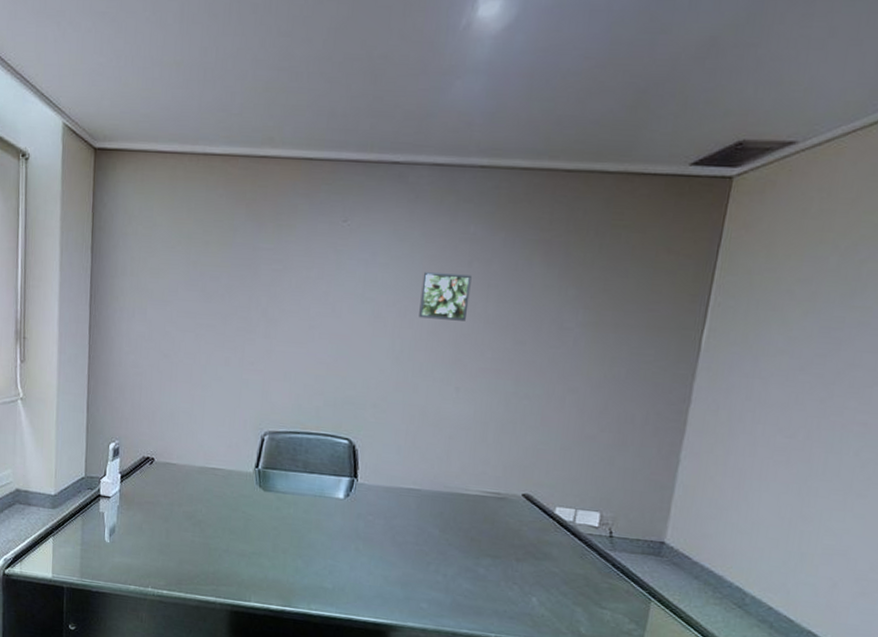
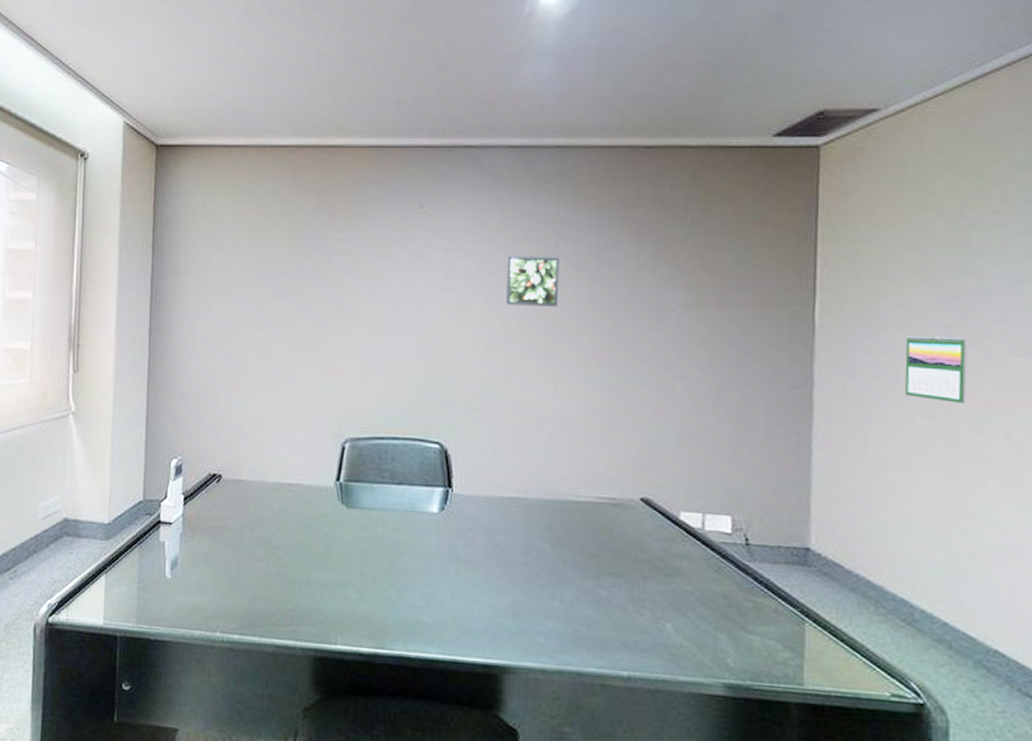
calendar: none [772,362,837,425] -> present [905,335,967,403]

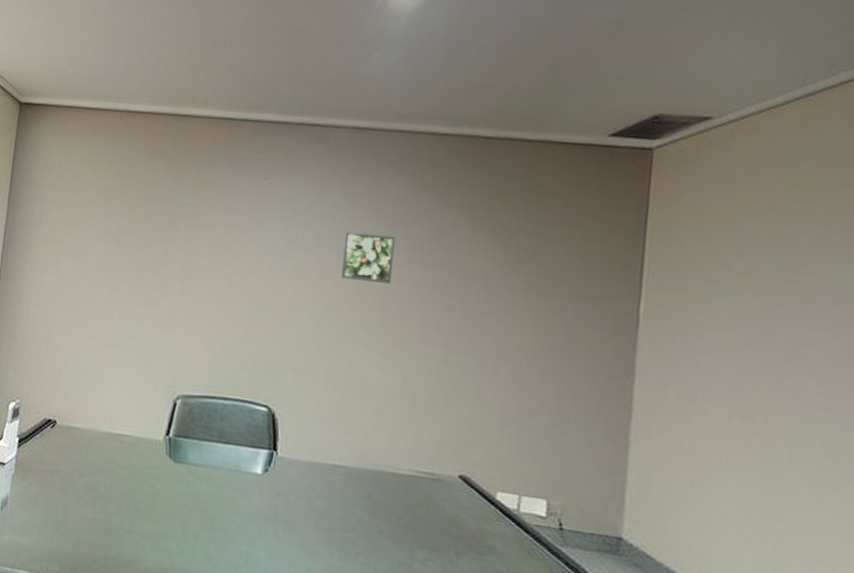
calendar: present [905,335,967,403] -> none [724,338,786,407]

